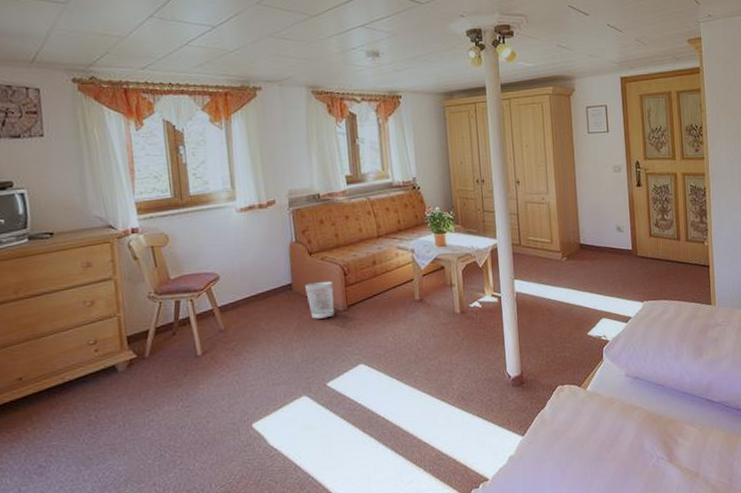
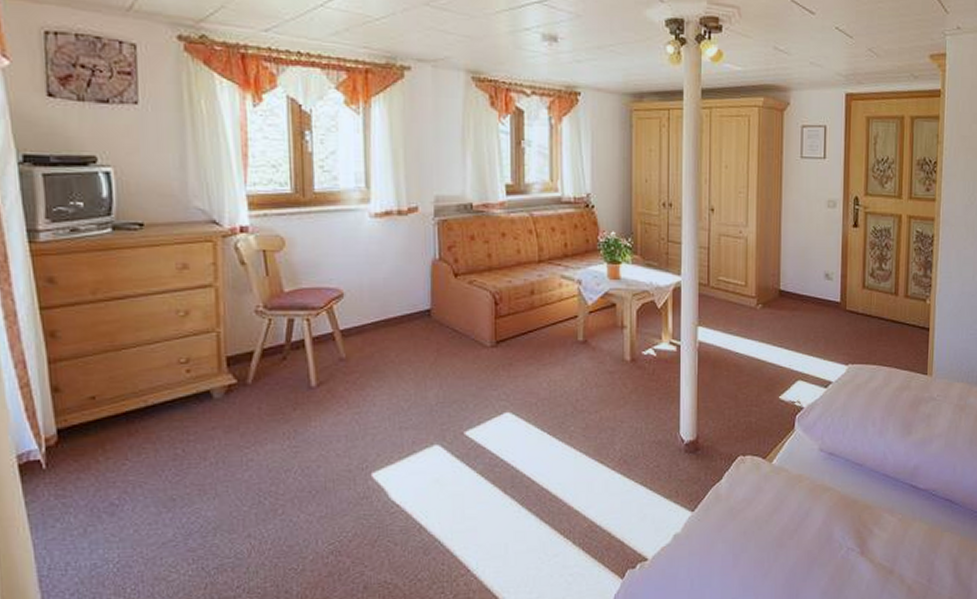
wastebasket: present [305,281,335,319] -> none [447,309,481,354]

